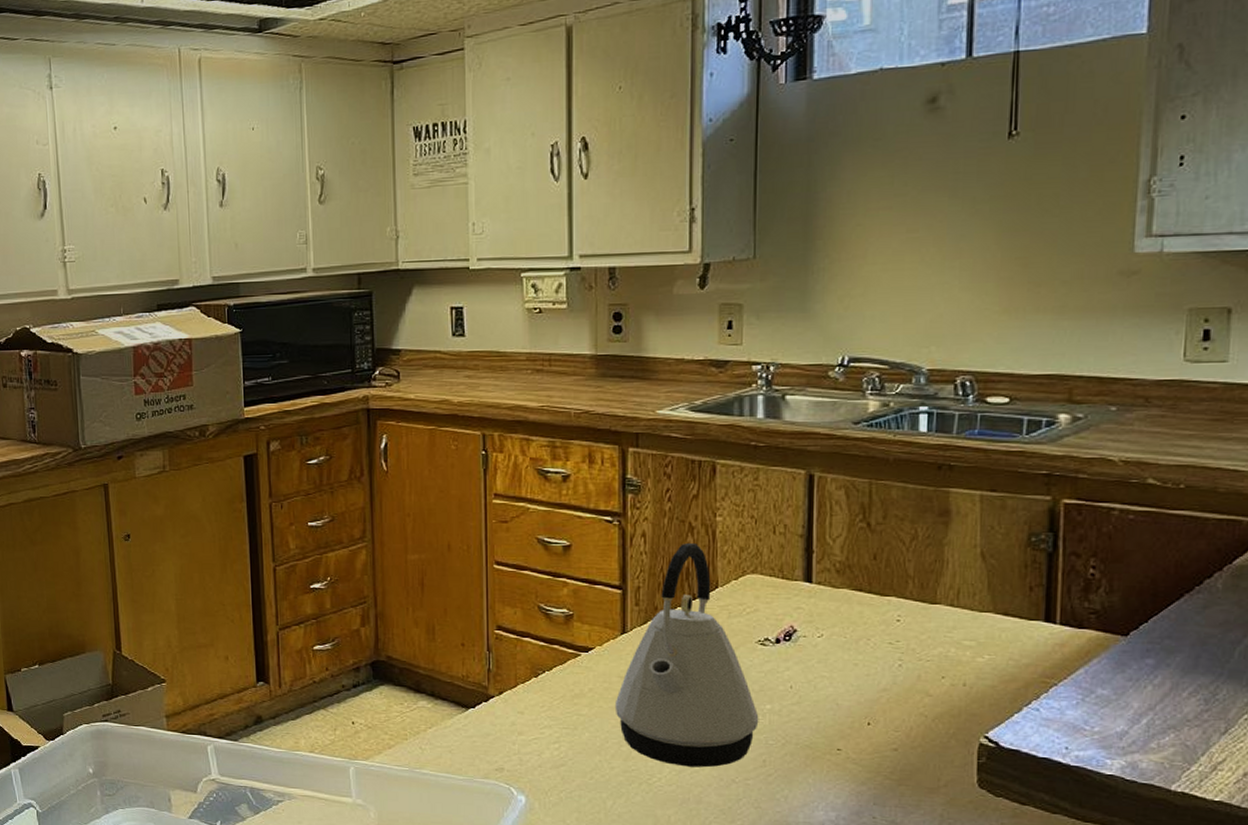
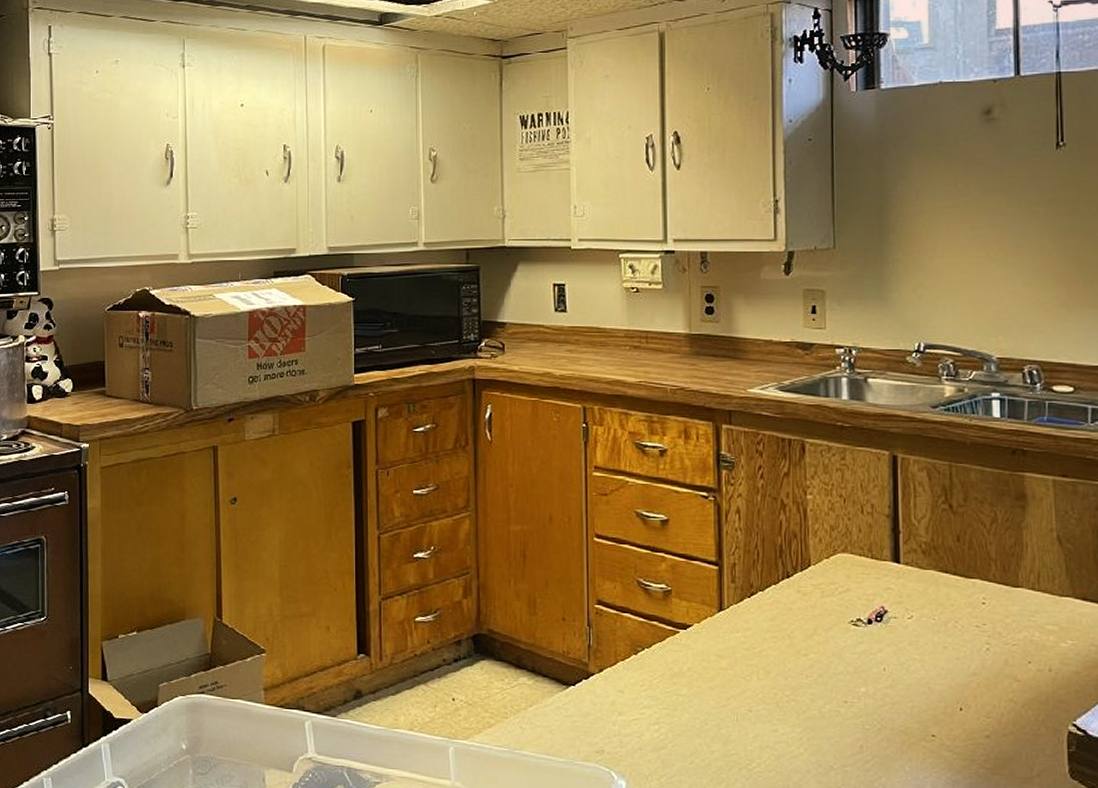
kettle: present [614,542,759,768] -> none [713,520,855,753]

